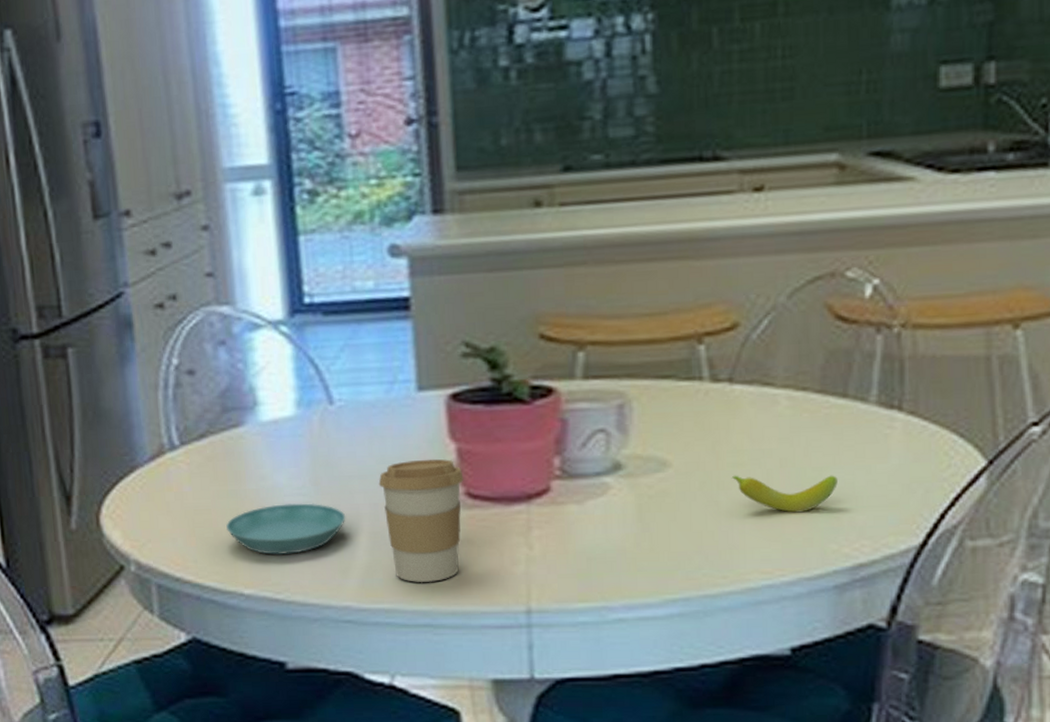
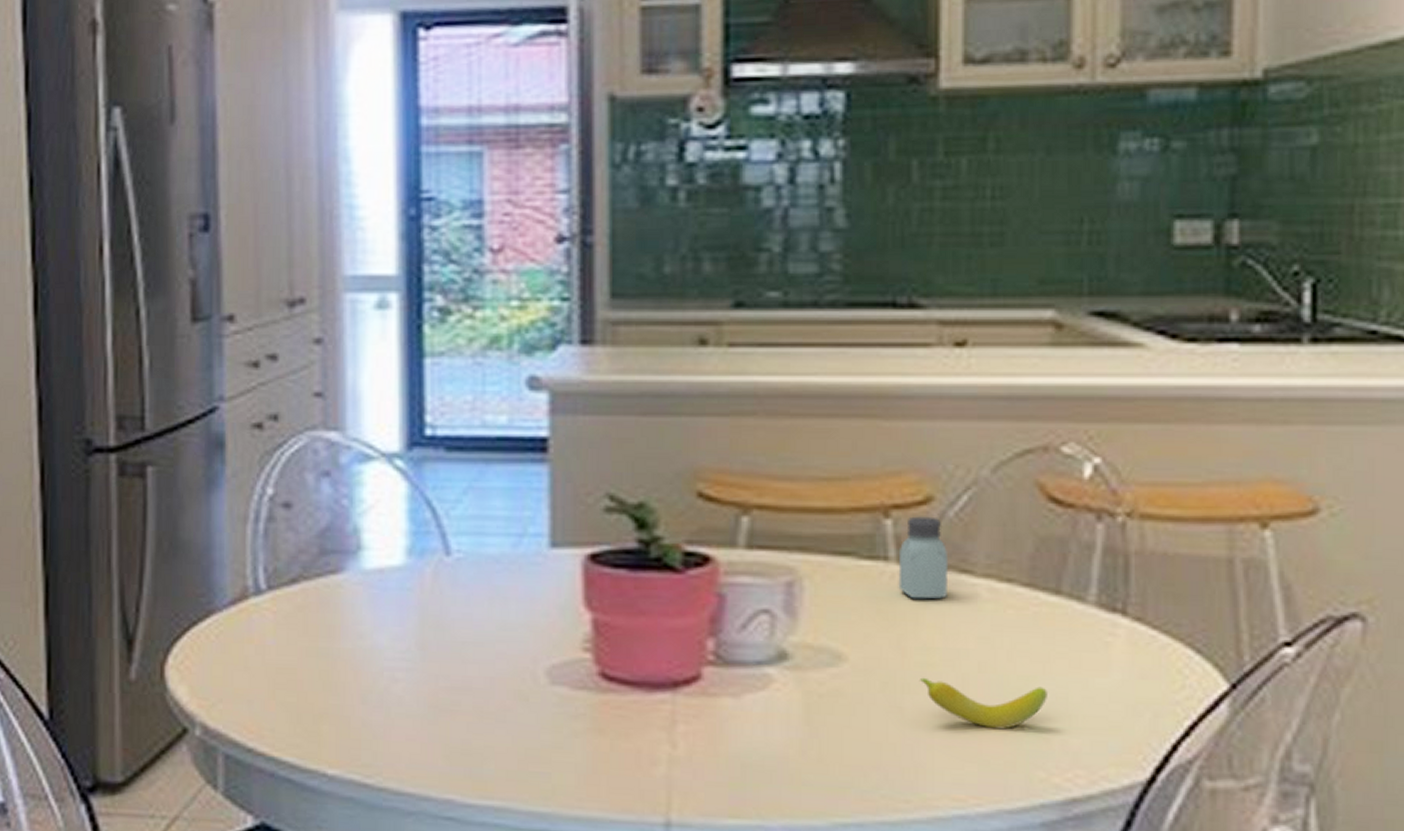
saucer: present [226,503,346,555] -> none [313,669,456,731]
coffee cup: present [378,459,464,583] -> none [497,629,599,779]
saltshaker: none [711,340,754,411] -> present [898,516,949,600]

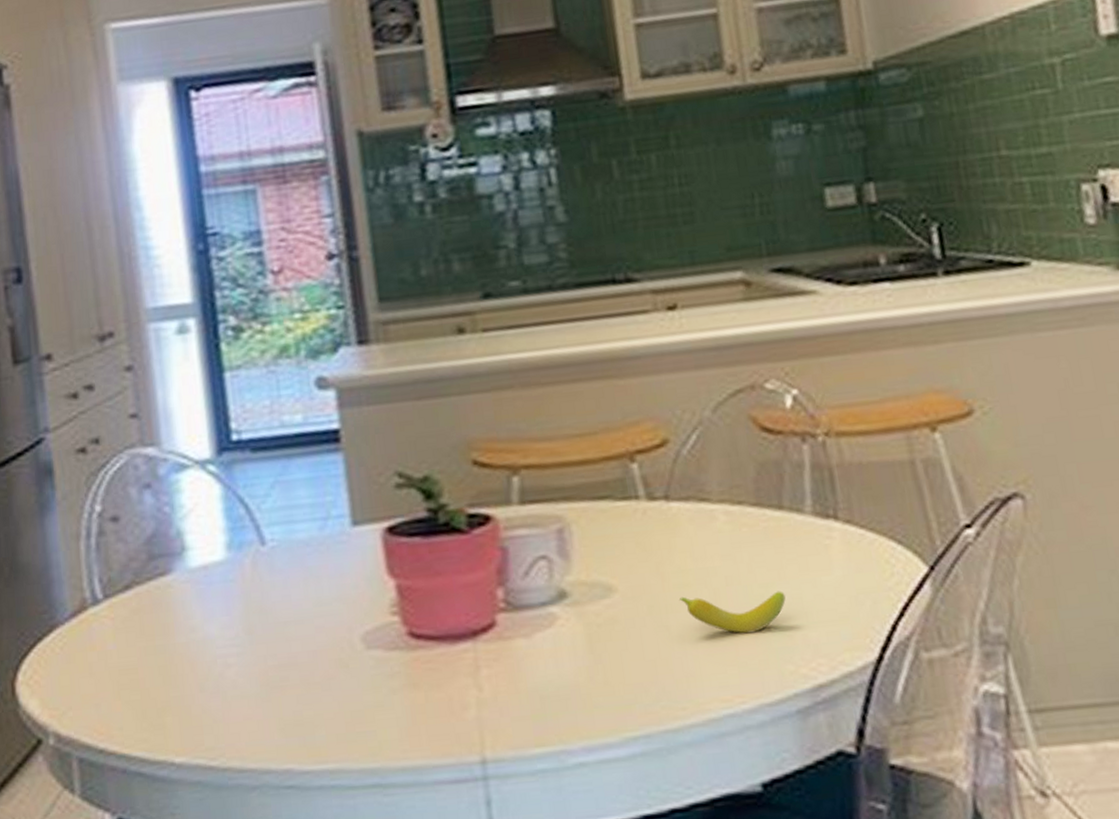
saltshaker: present [898,516,949,600] -> none [647,456,692,530]

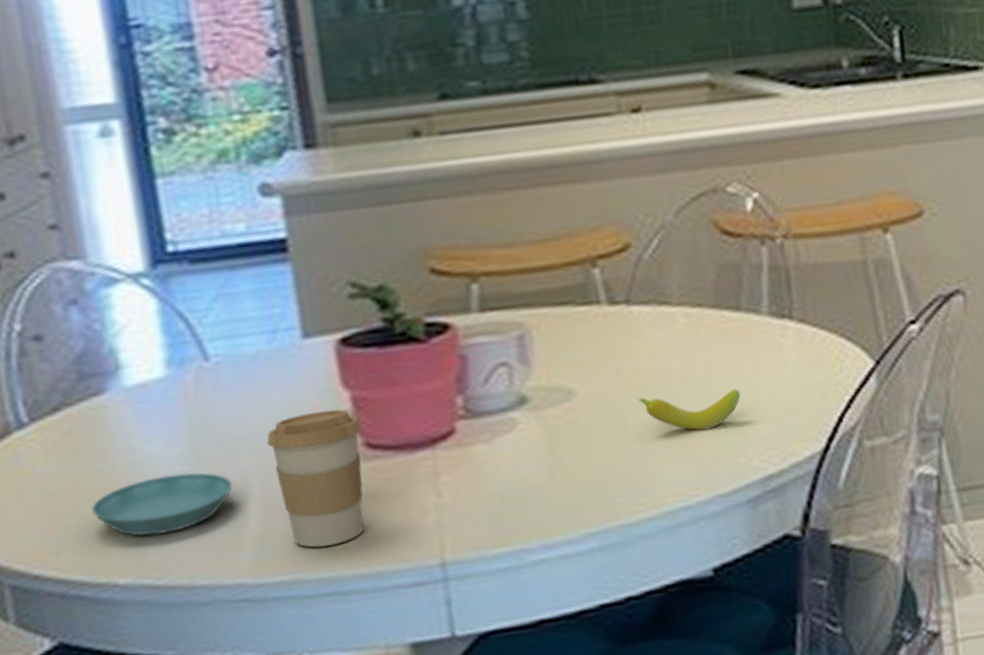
saucer: none [154,654,283,716] -> present [92,472,233,536]
coffee cup: none [316,597,406,737] -> present [267,409,364,548]

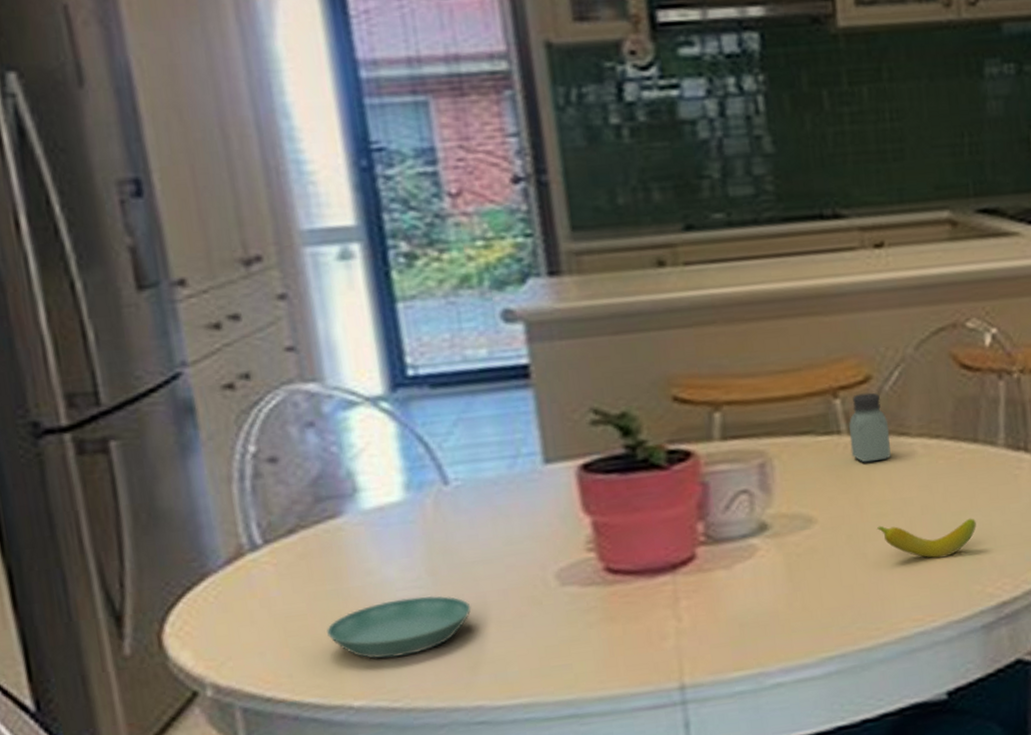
coffee cup: present [267,409,364,548] -> none [506,534,603,671]
saltshaker: none [608,261,652,333] -> present [849,392,891,463]

